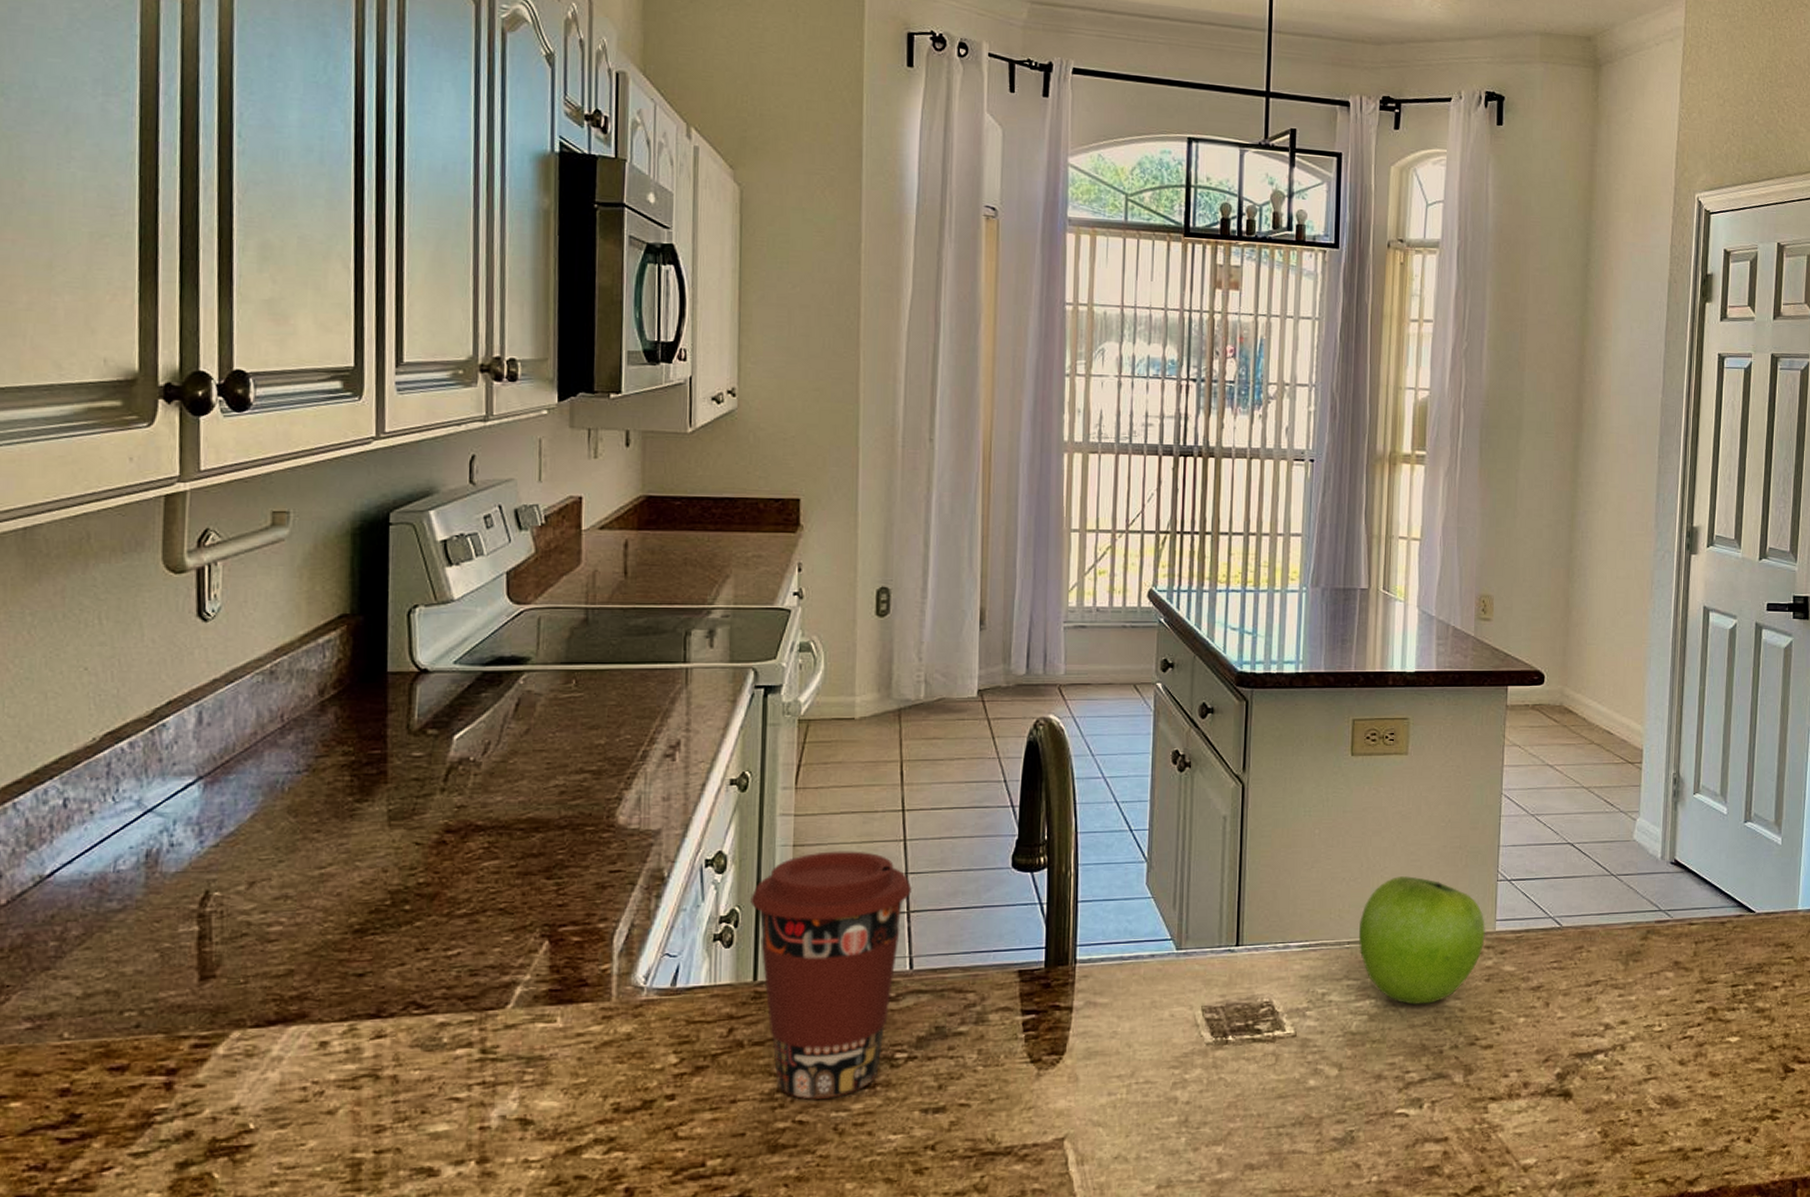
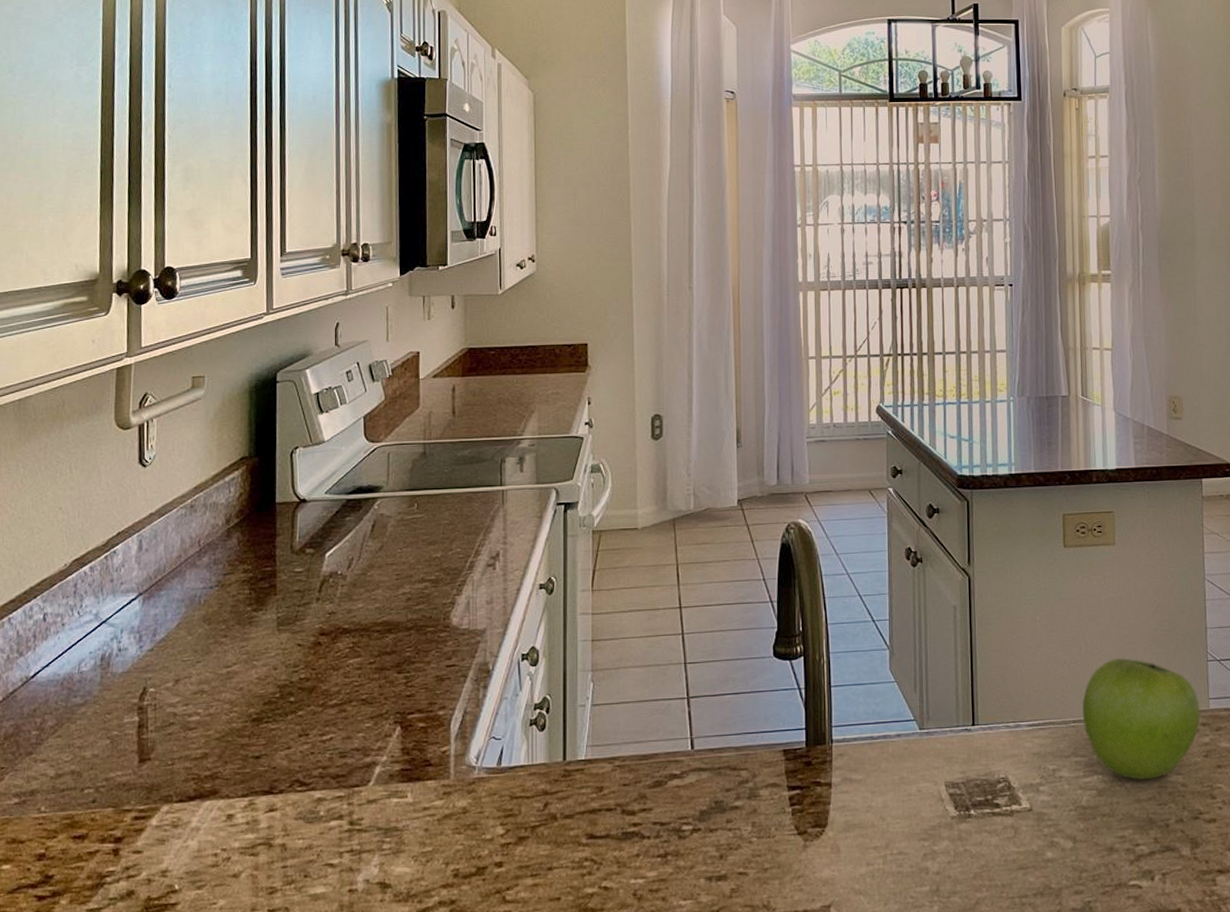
coffee cup: present [750,851,913,1099] -> none [559,644,691,867]

